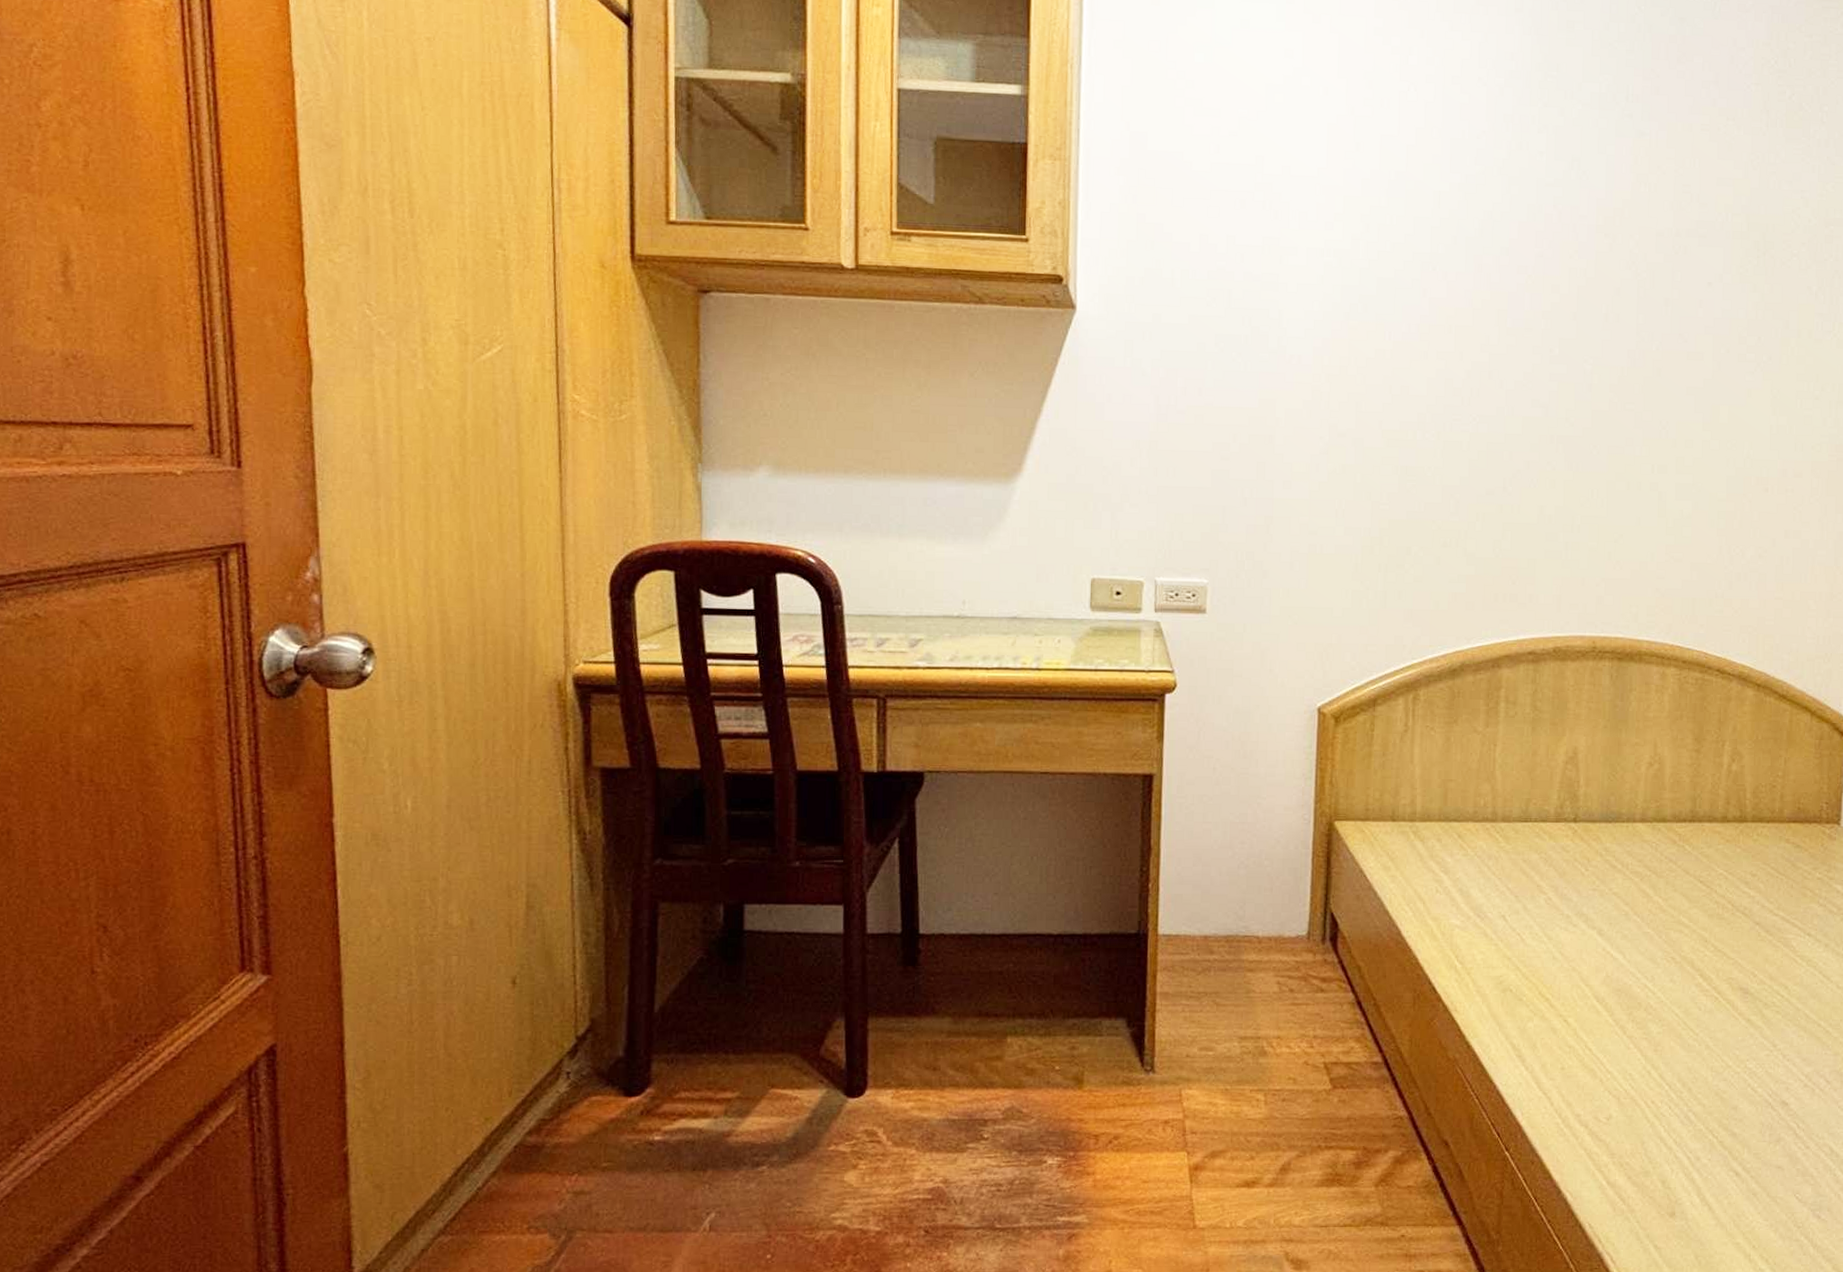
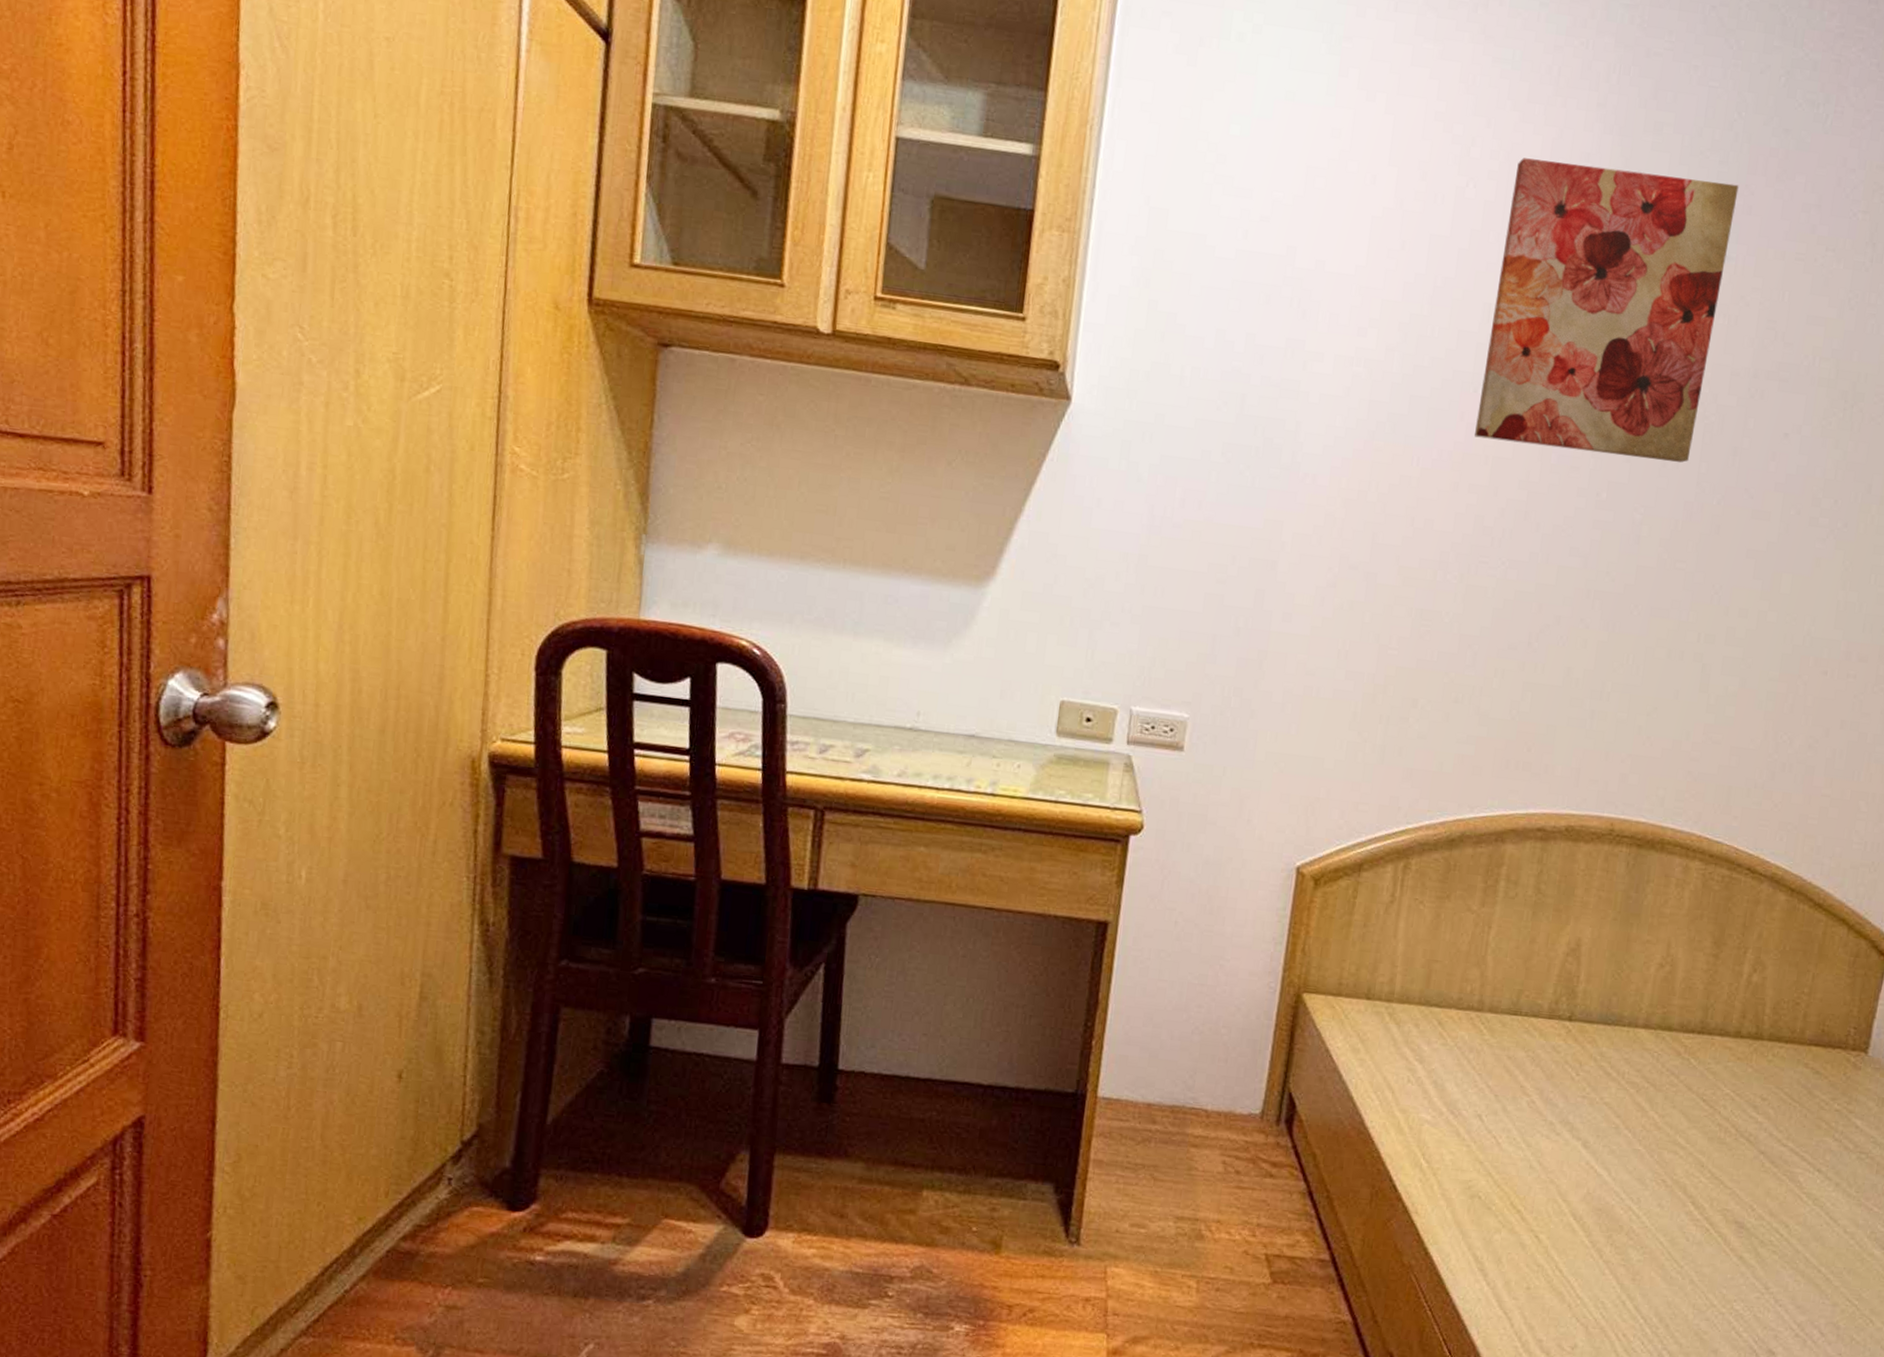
wall art: none [1437,61,1646,316] -> present [1475,158,1739,463]

